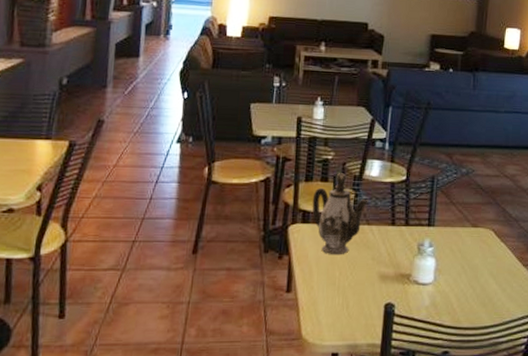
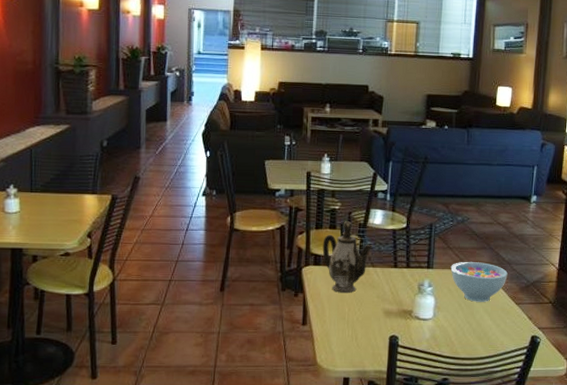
bowl: none [453,219,515,264] -> present [450,262,508,302]

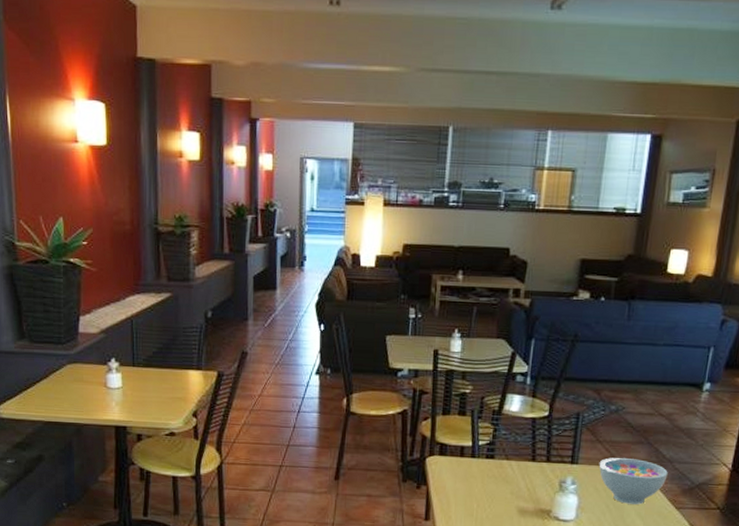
teapot: present [322,221,374,294] -> none [449,407,509,488]

